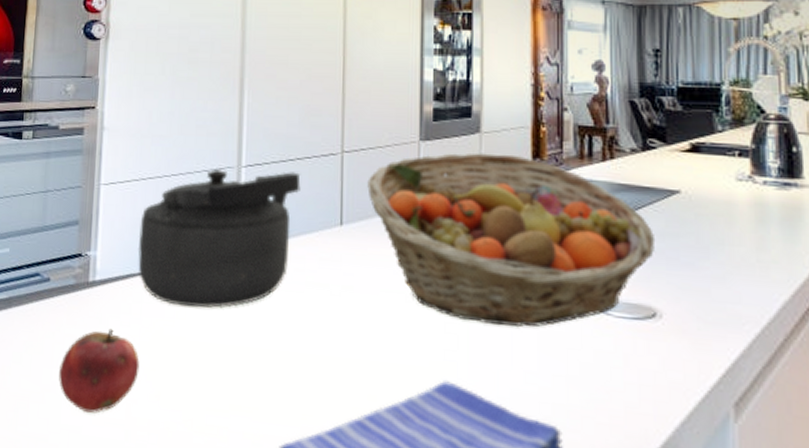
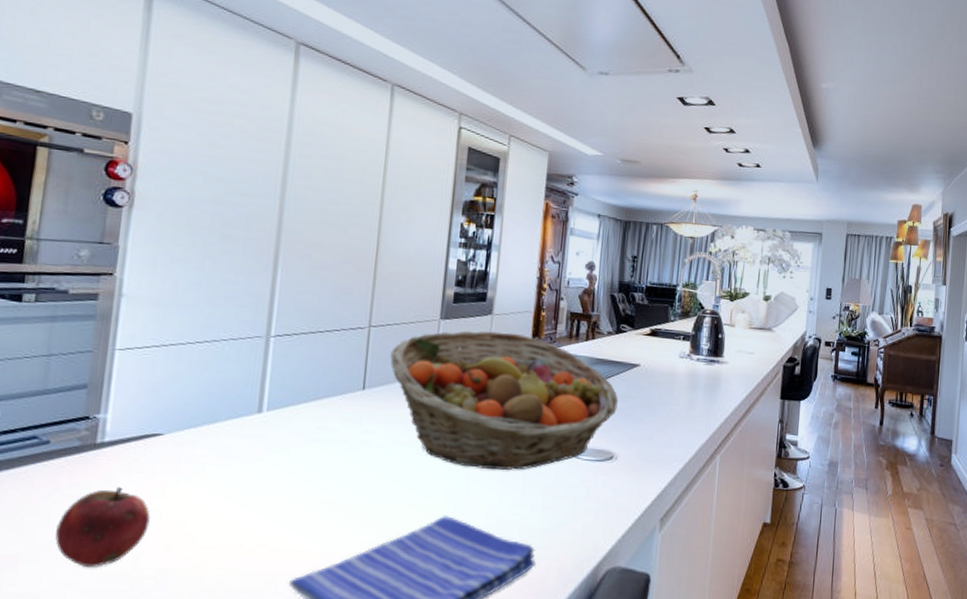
kettle: present [137,168,301,309] -> none [153,337,329,465]

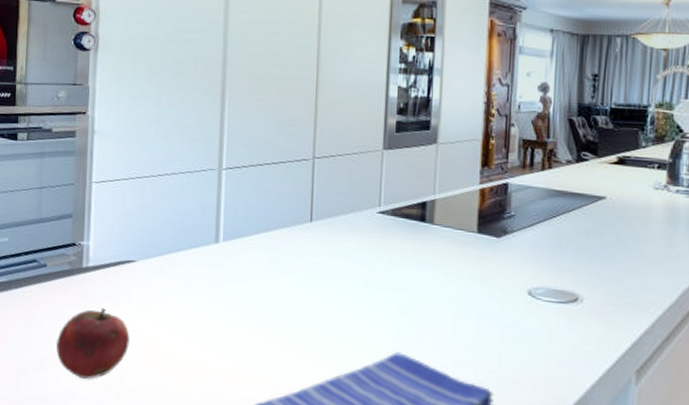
fruit basket: present [390,330,619,470] -> none [335,160,582,309]

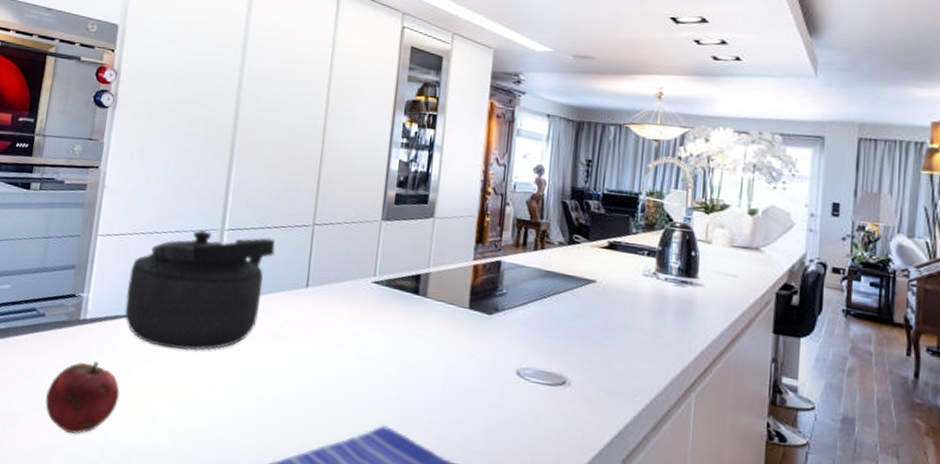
kettle: none [127,169,276,292] -> present [124,229,276,351]

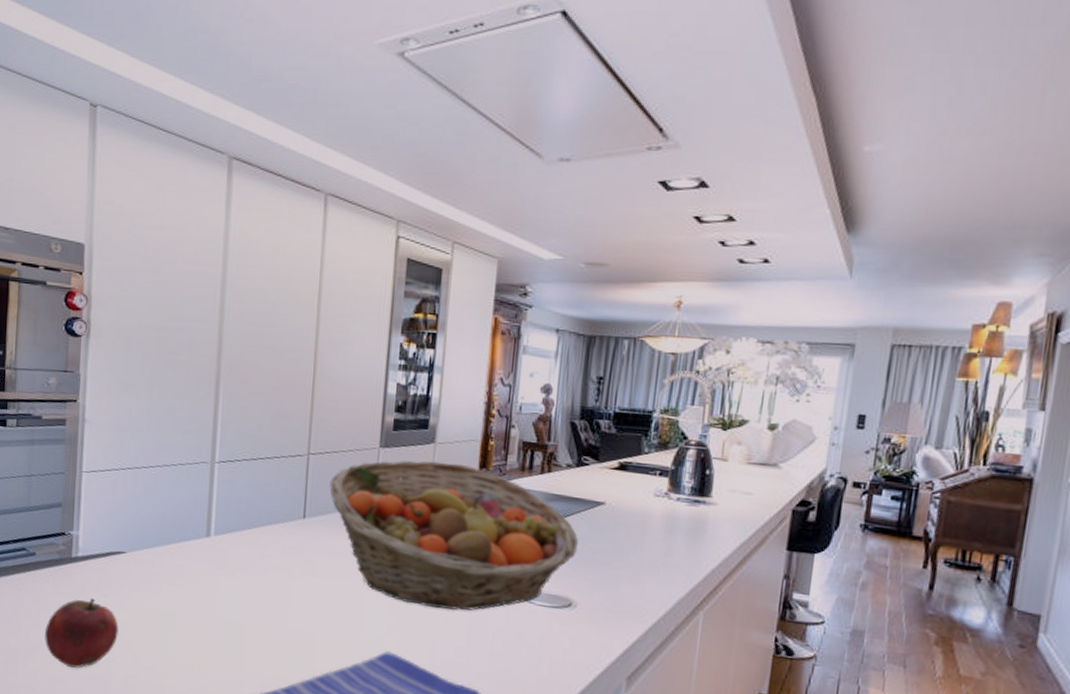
kettle: present [124,229,276,351] -> none [117,462,270,585]
fruit basket: none [332,233,572,386] -> present [329,460,579,611]

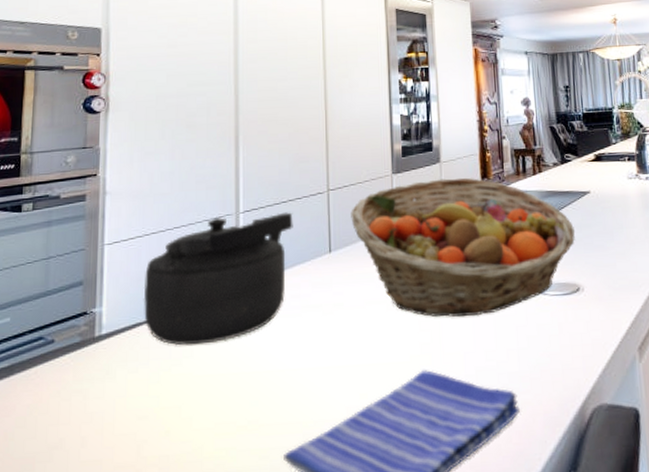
fruit: present [45,598,119,668] -> none [66,377,149,461]
kettle: none [117,462,270,585] -> present [143,212,293,346]

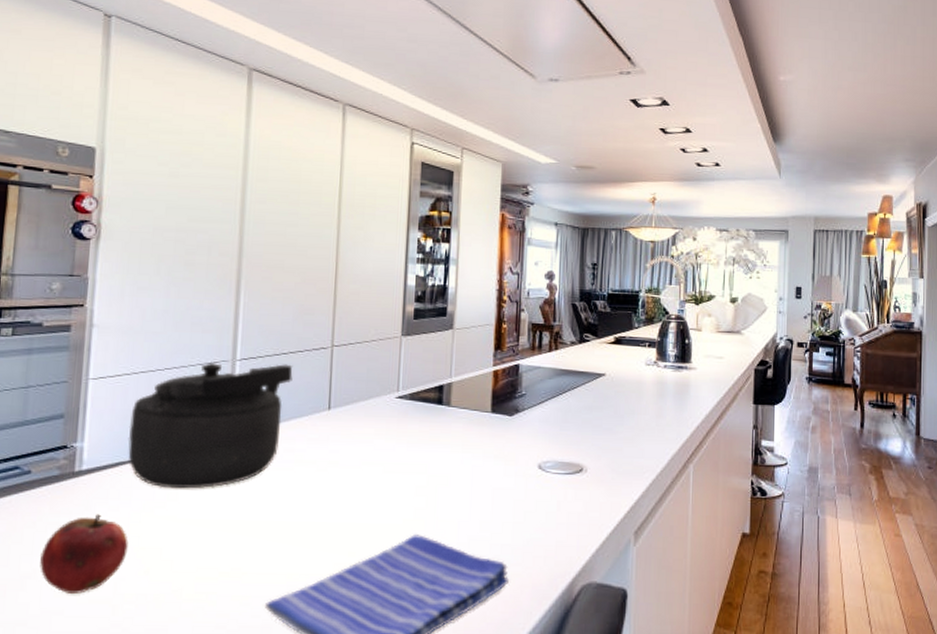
fruit: none [66,377,149,461] -> present [40,514,129,594]
fruit basket: present [351,177,576,317] -> none [354,345,586,487]

